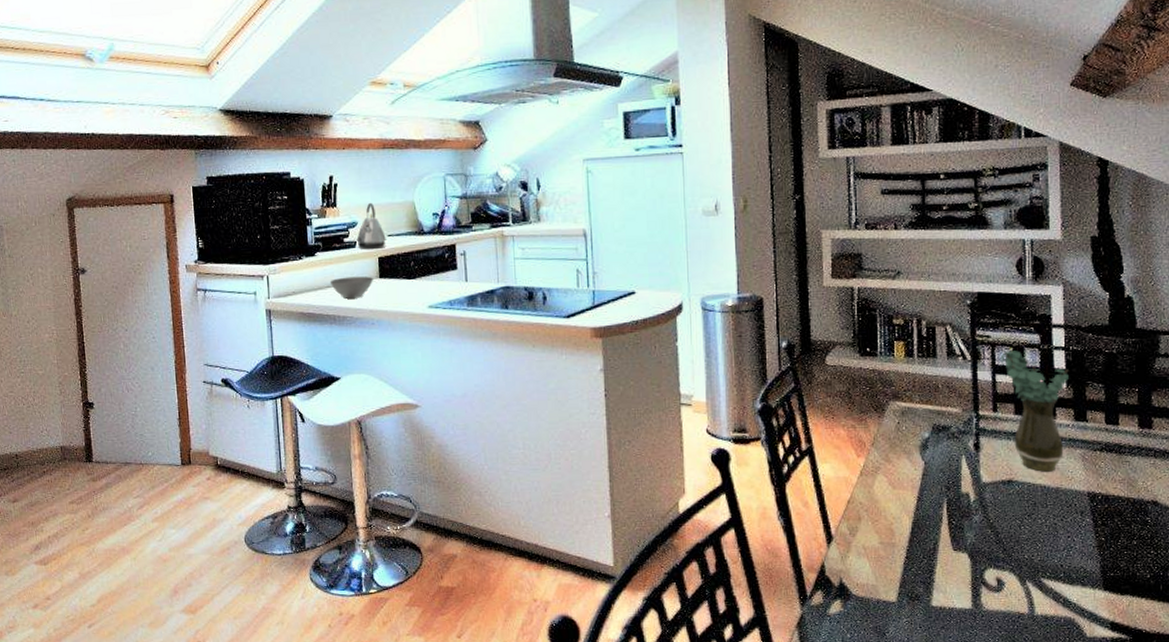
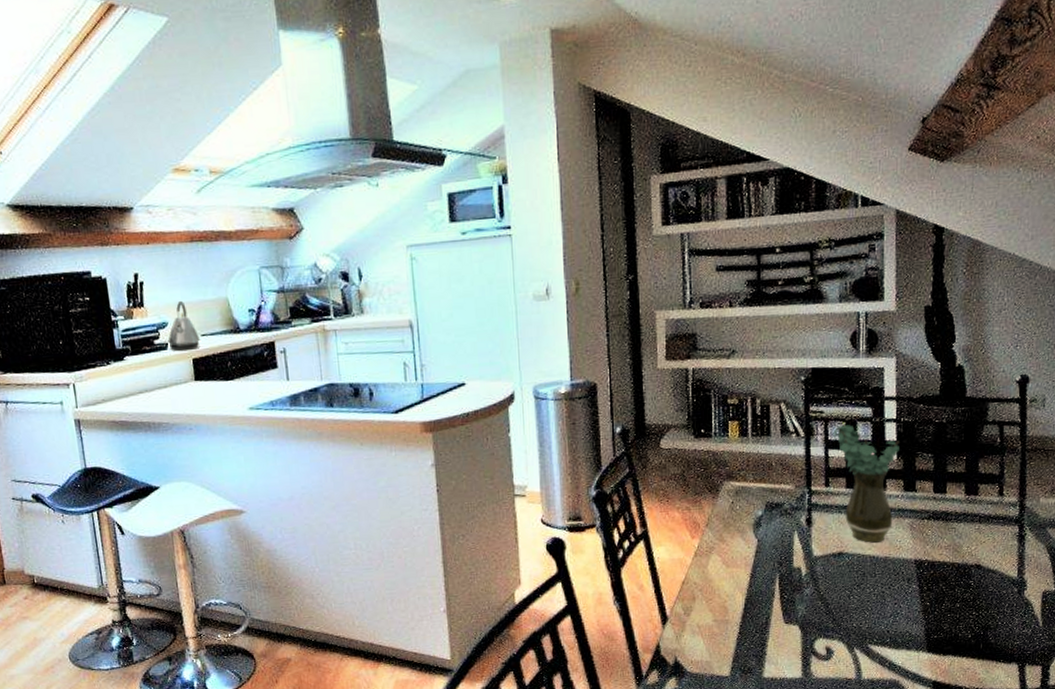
bowl: present [330,276,373,299] -> none [141,379,188,404]

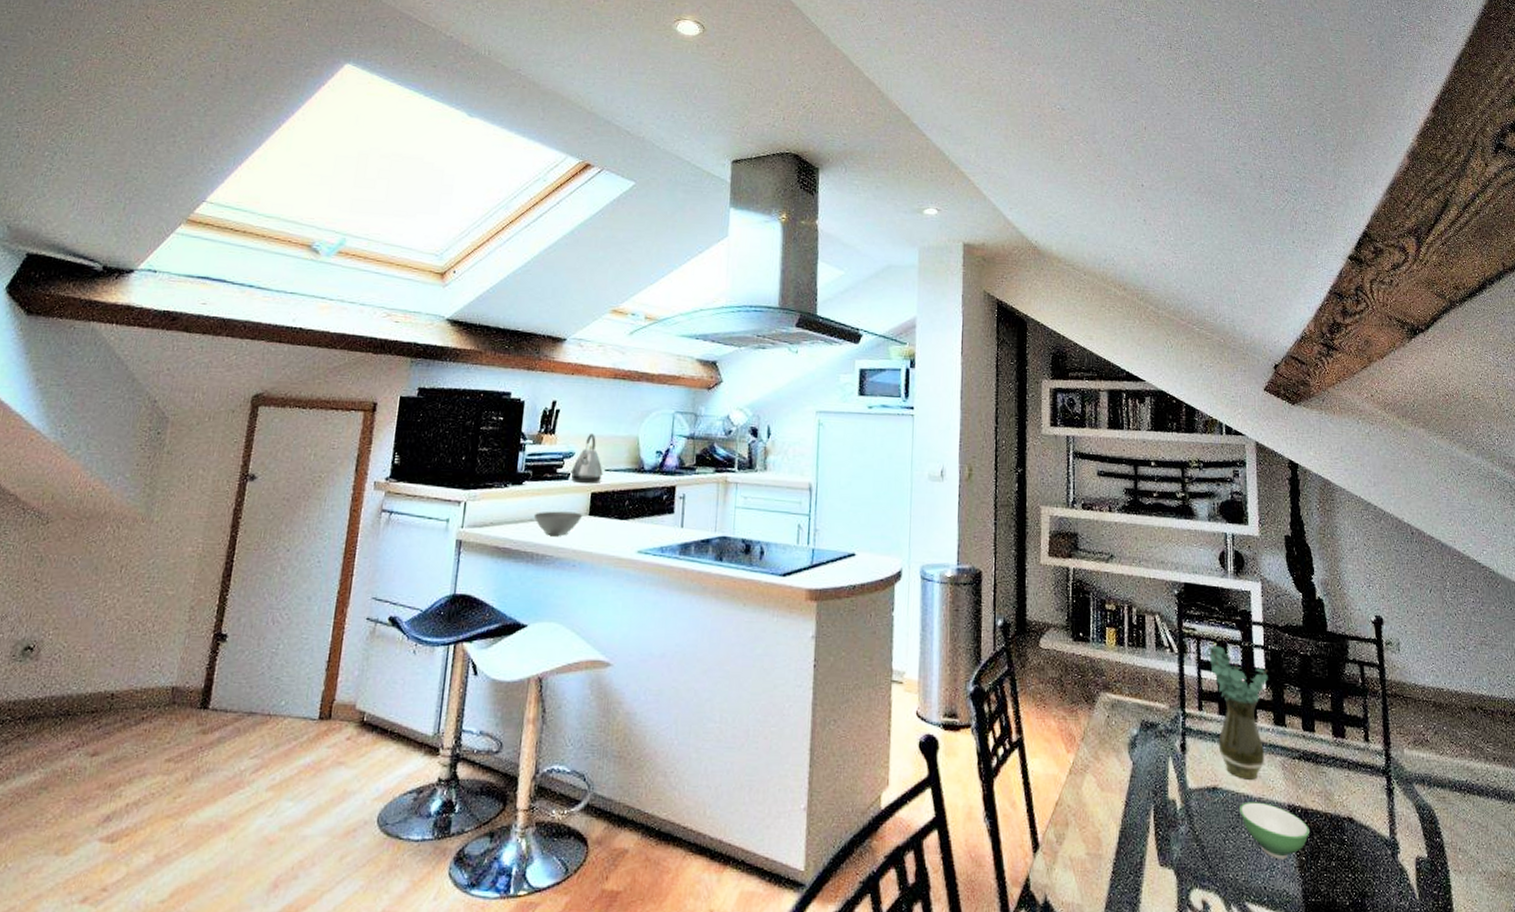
bowl: none [141,379,188,404] -> present [533,511,582,536]
bowl: none [865,560,936,607] -> present [1240,802,1311,860]

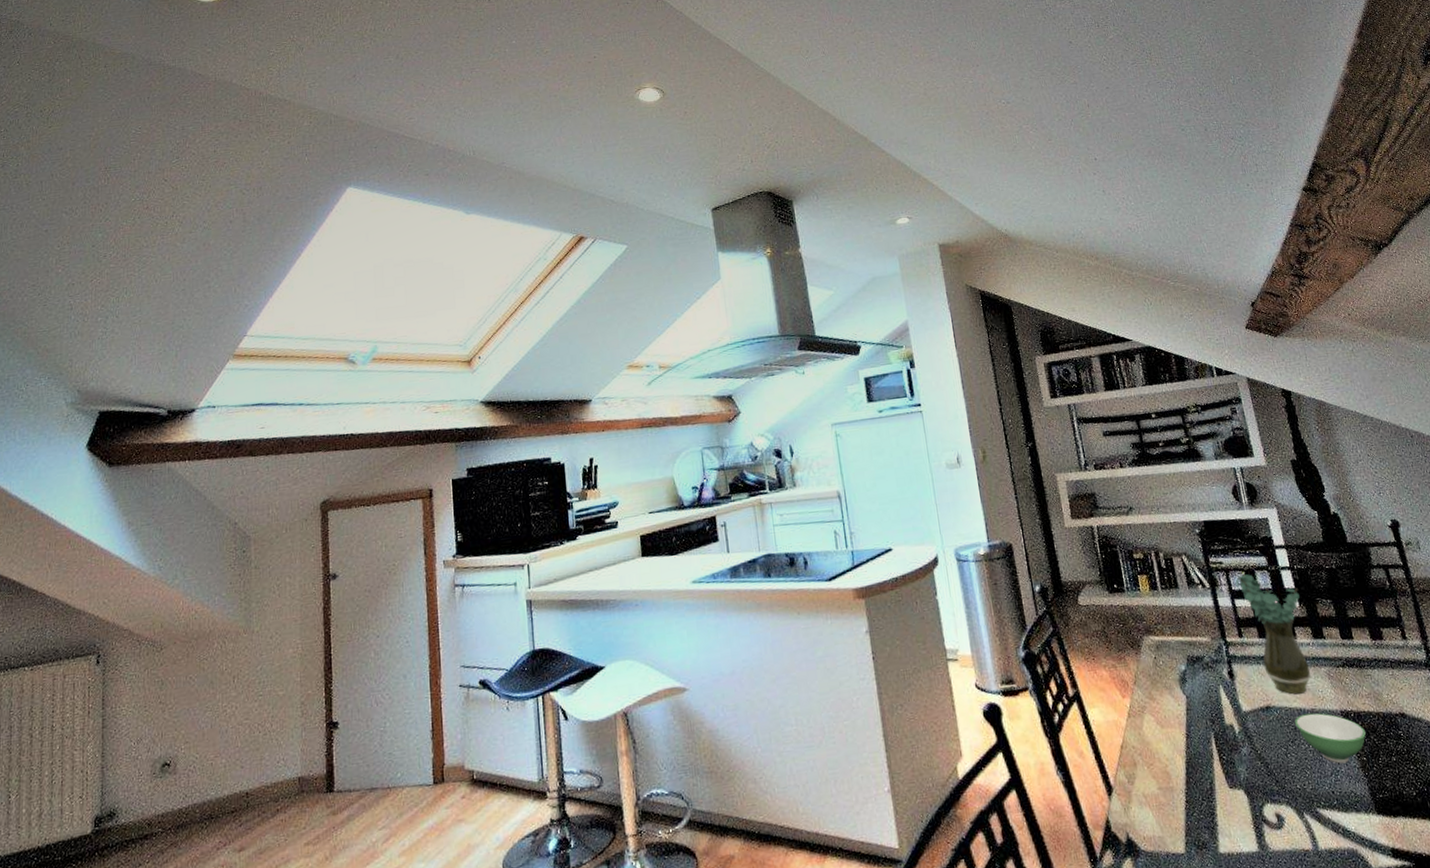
bowl: present [533,511,582,536] -> none [592,556,636,582]
kettle: present [570,433,603,485] -> none [618,481,647,530]

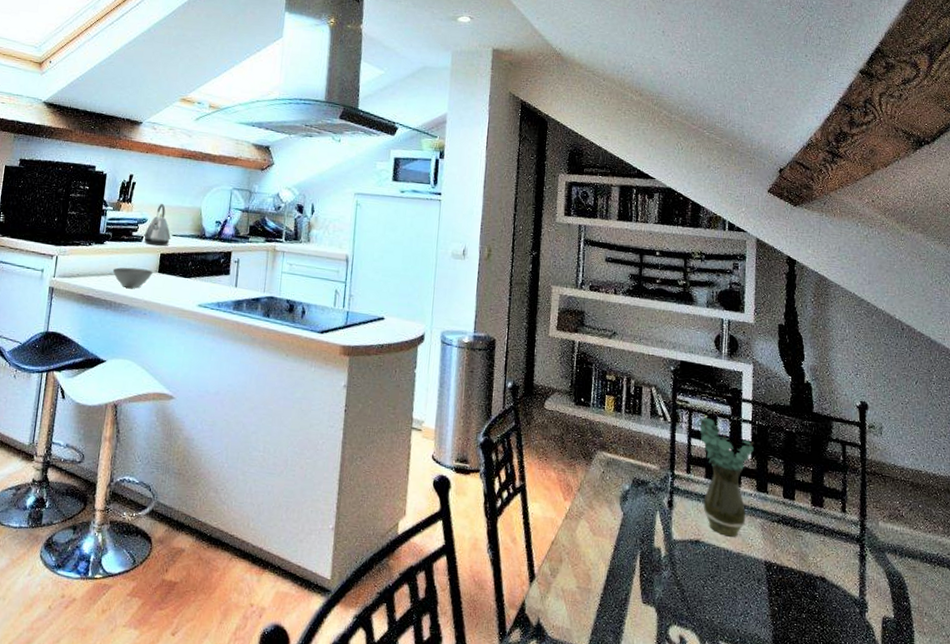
bowl: none [592,556,636,582] -> present [112,267,152,289]
kettle: none [618,481,647,530] -> present [143,203,171,247]
bowl: present [1295,713,1366,764] -> none [719,555,784,609]

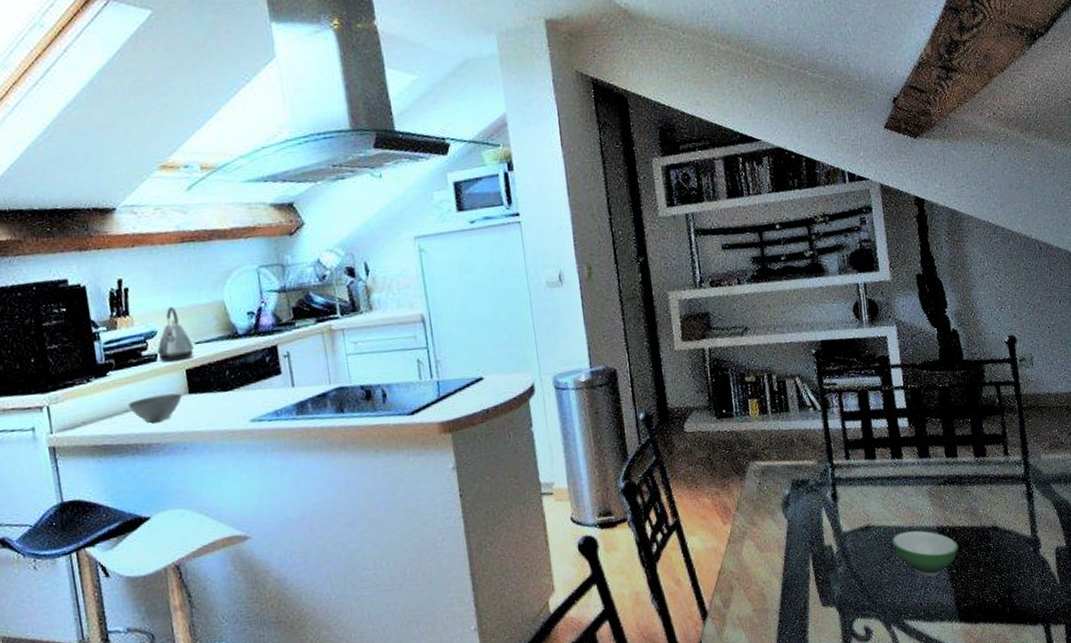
vase: present [696,414,754,537] -> none [846,392,913,513]
bowl: none [719,555,784,609] -> present [892,530,959,578]

